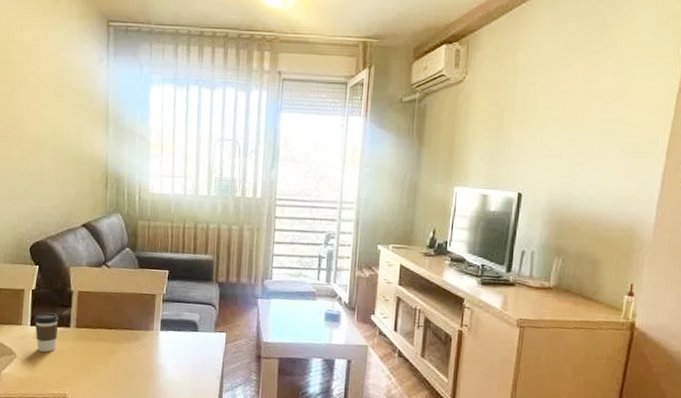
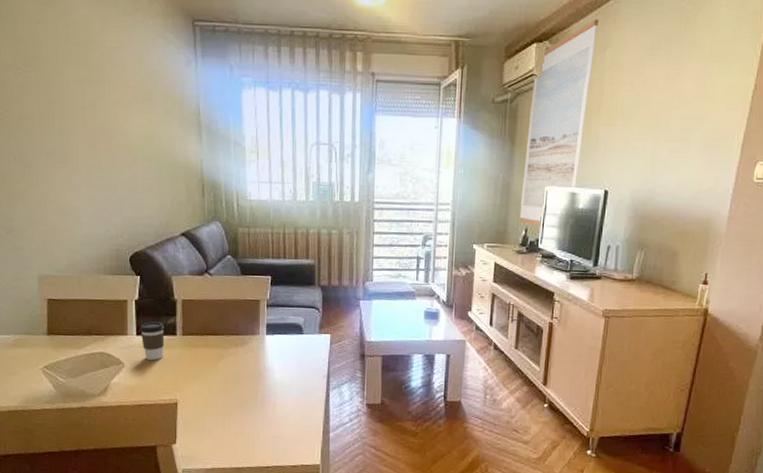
wall art: none [425,21,510,228] -> present [518,19,599,226]

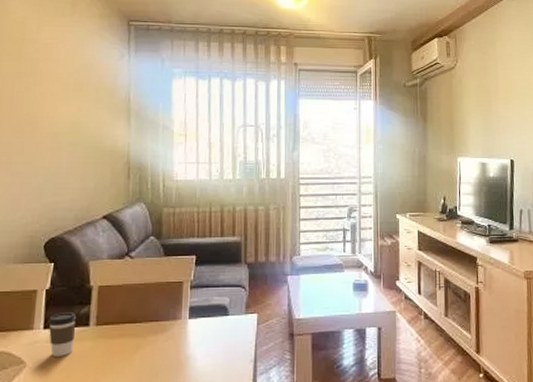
wall art: present [518,19,599,226] -> none [436,19,487,194]

